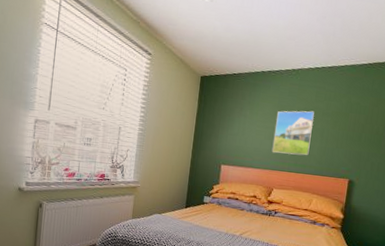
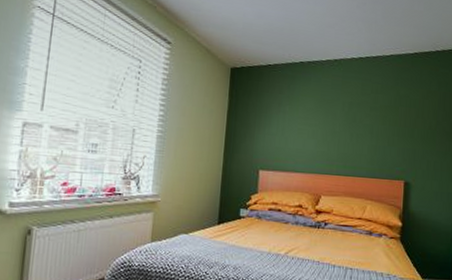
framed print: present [271,111,315,156] -> none [316,105,361,156]

